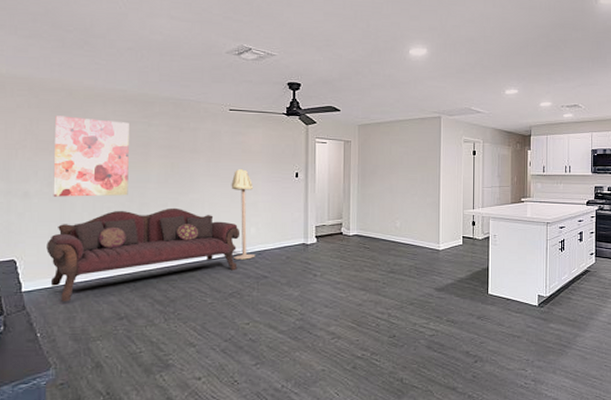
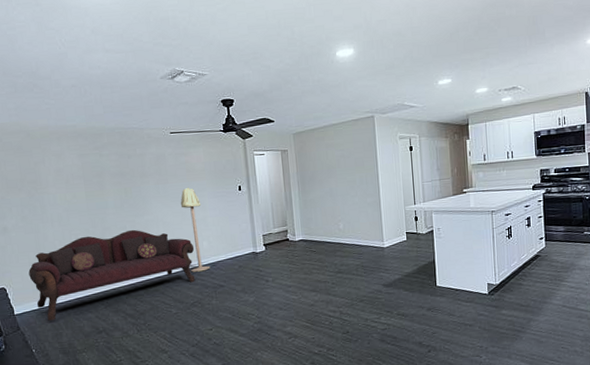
wall art: present [53,116,129,197] -> none [19,155,91,230]

